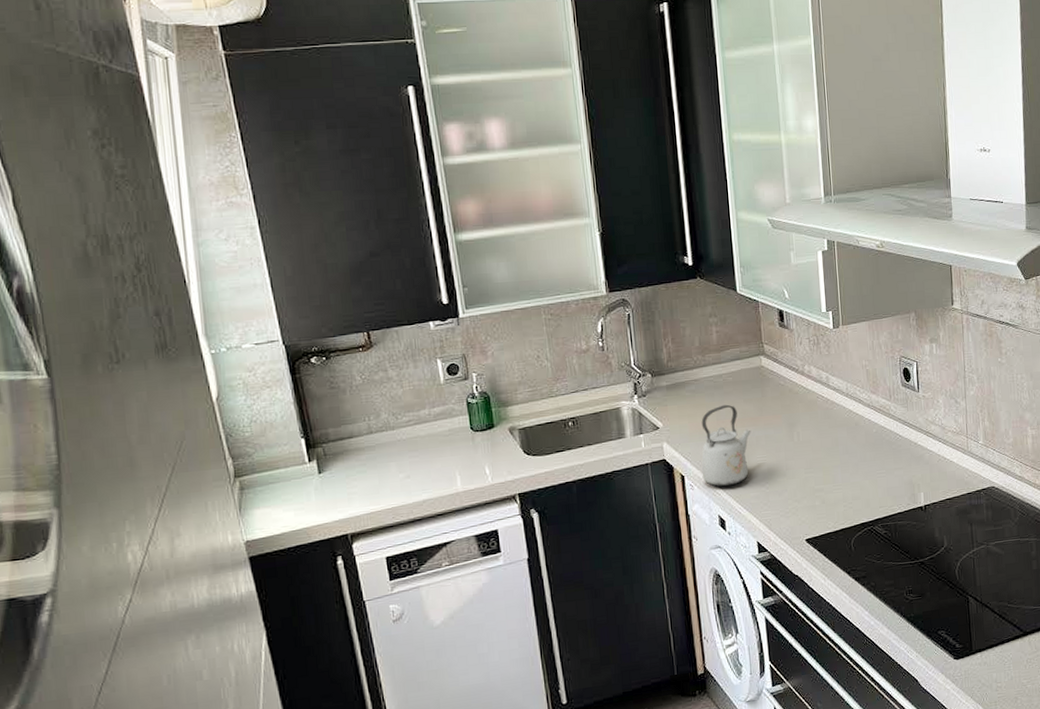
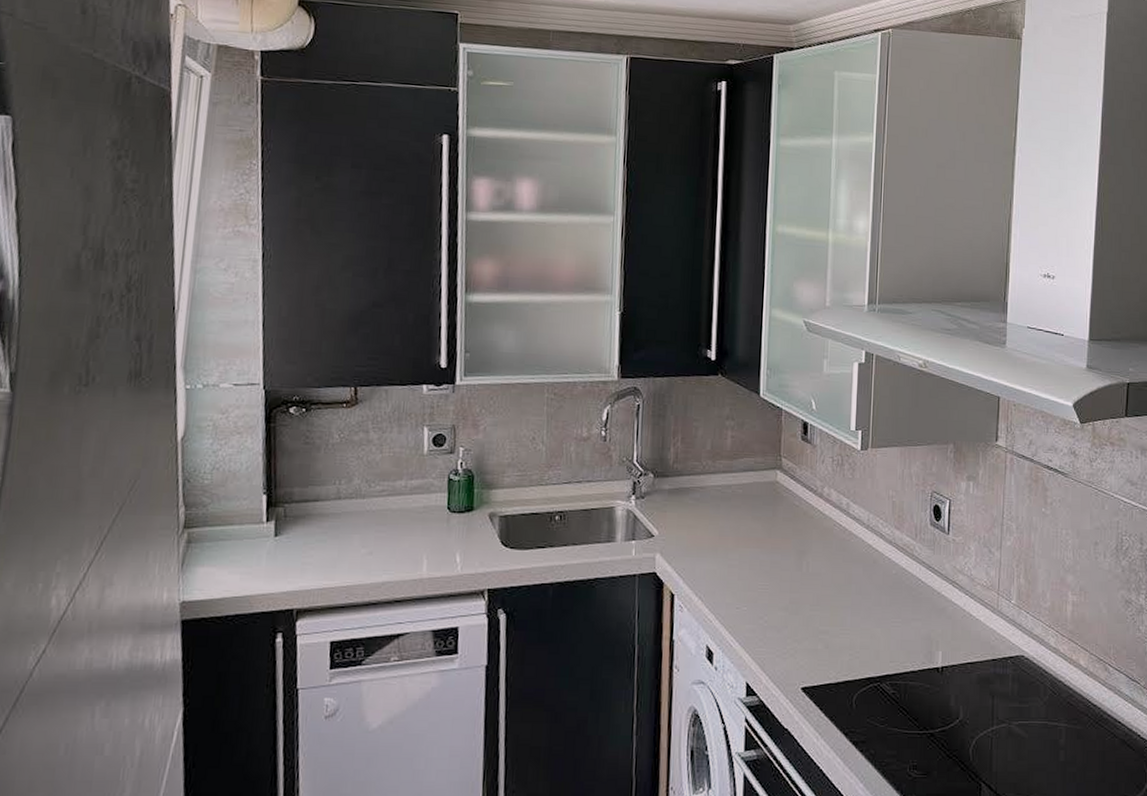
kettle: present [701,404,752,487] -> none [694,519,756,613]

